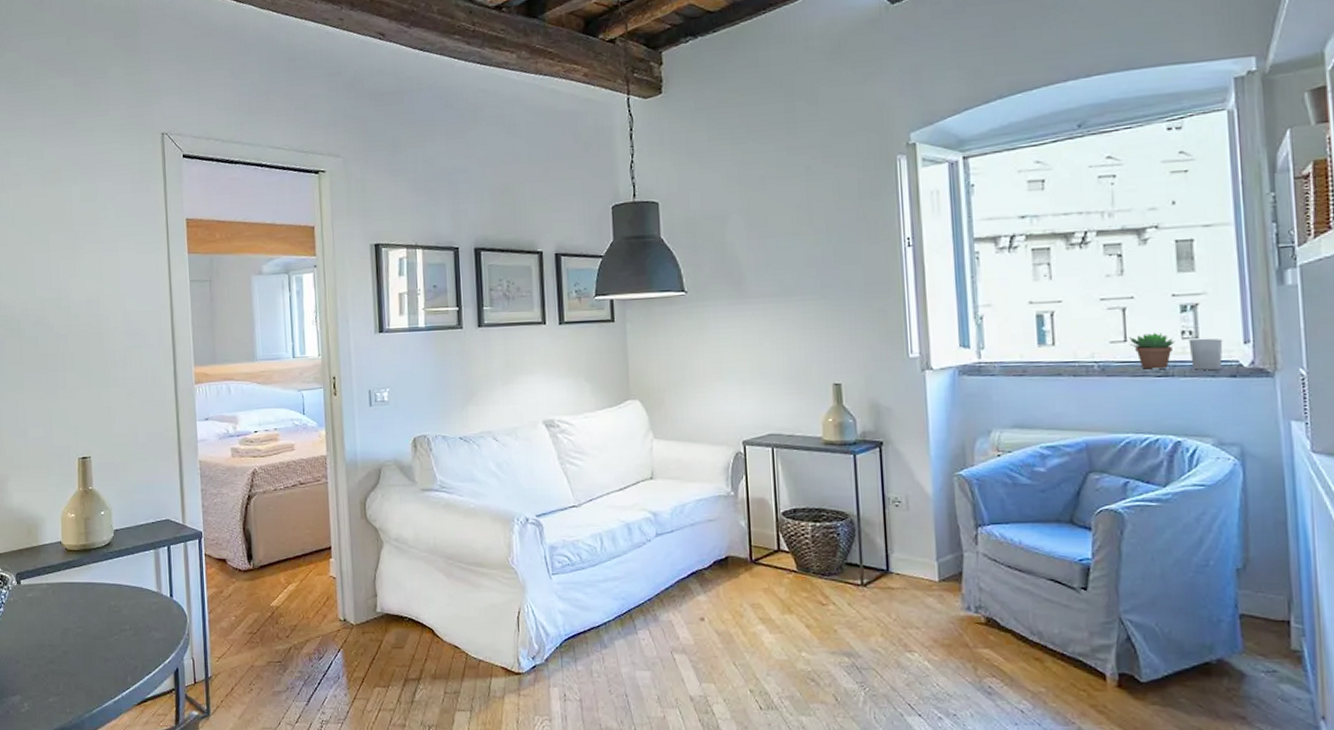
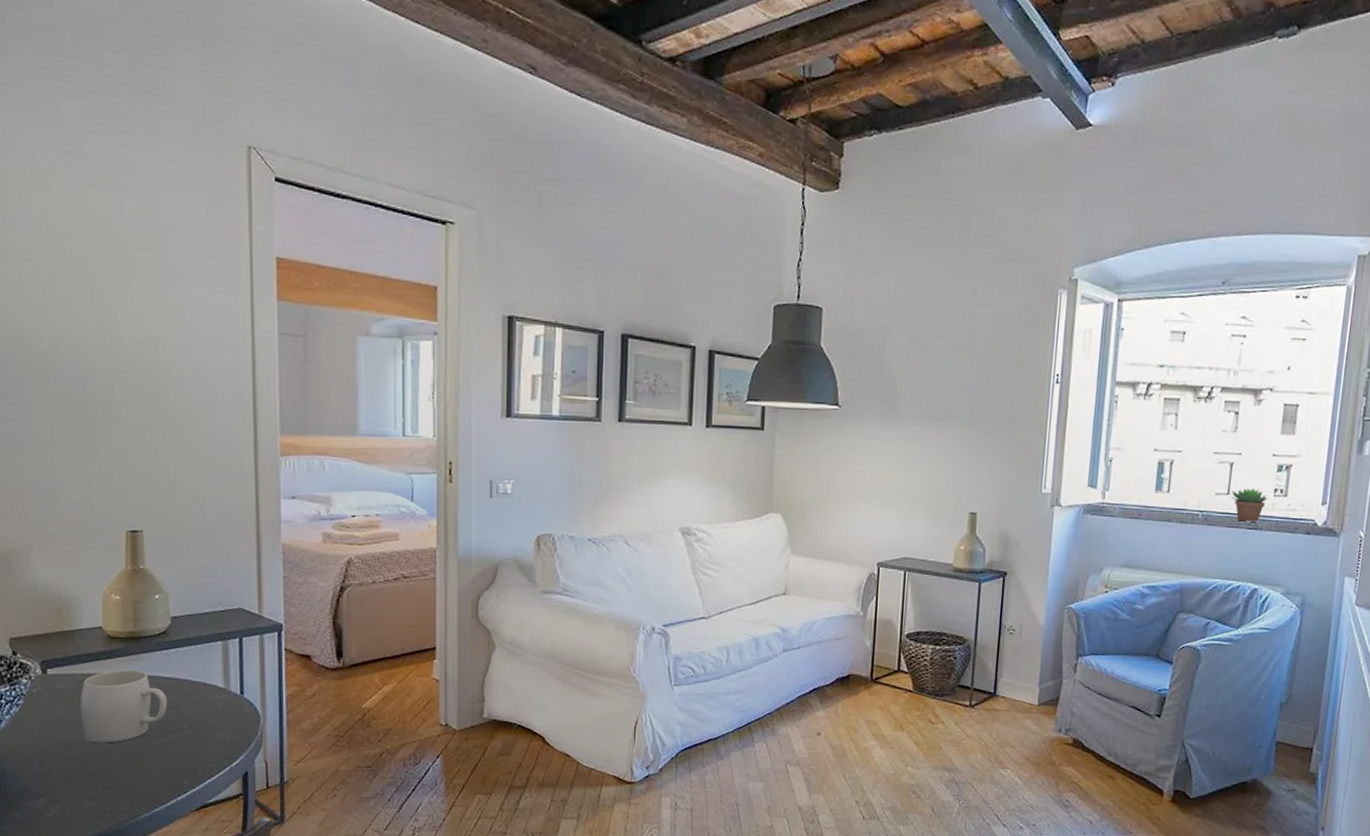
mug: none [45,578,113,645] -> present [80,669,168,743]
candle holder: present [1188,338,1223,371] -> none [1277,496,1306,528]

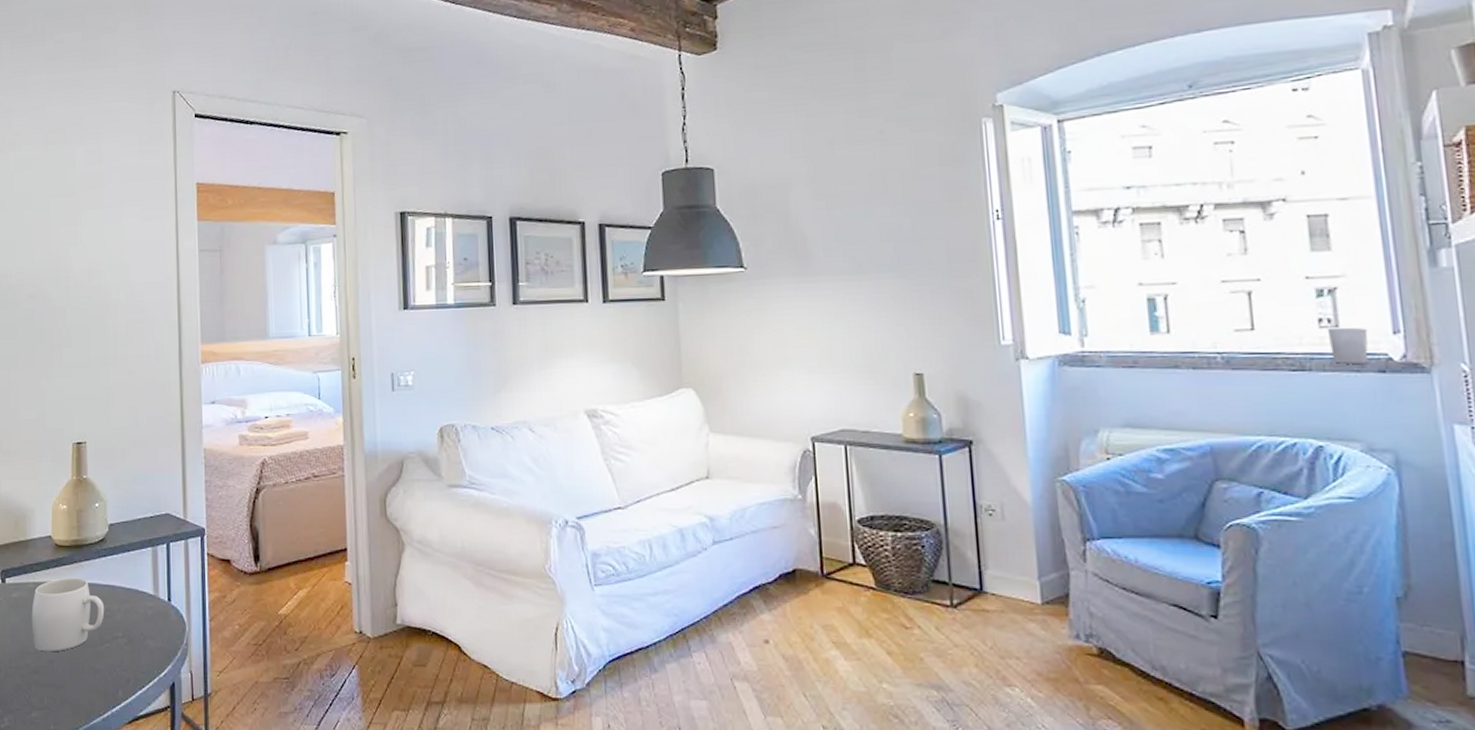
succulent plant: present [1231,488,1268,522] -> none [1258,320,1311,362]
candle holder: none [1277,496,1306,528] -> present [1327,327,1369,365]

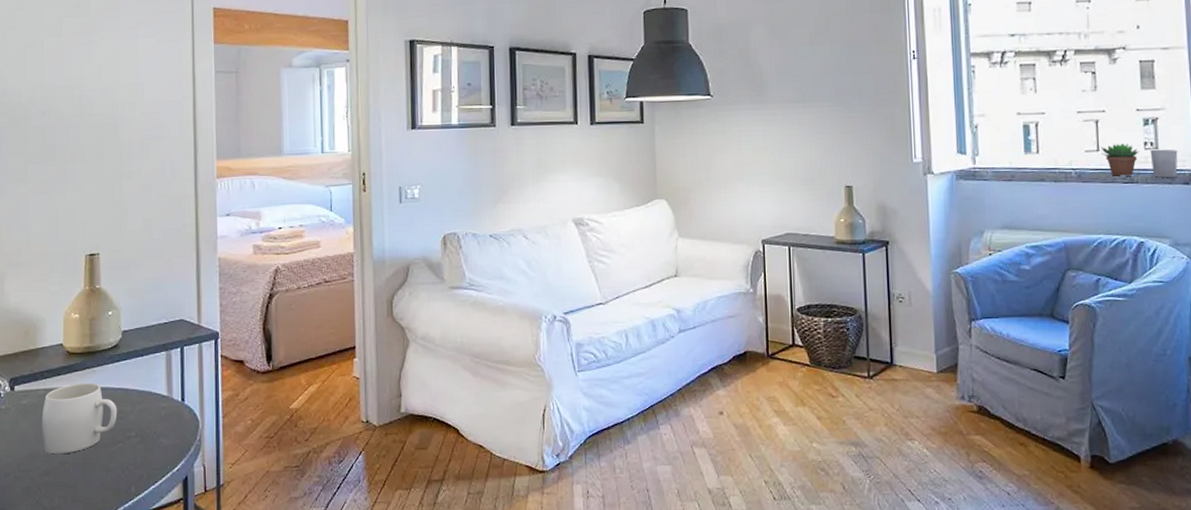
succulent plant: none [1258,320,1311,362] -> present [1102,144,1139,176]

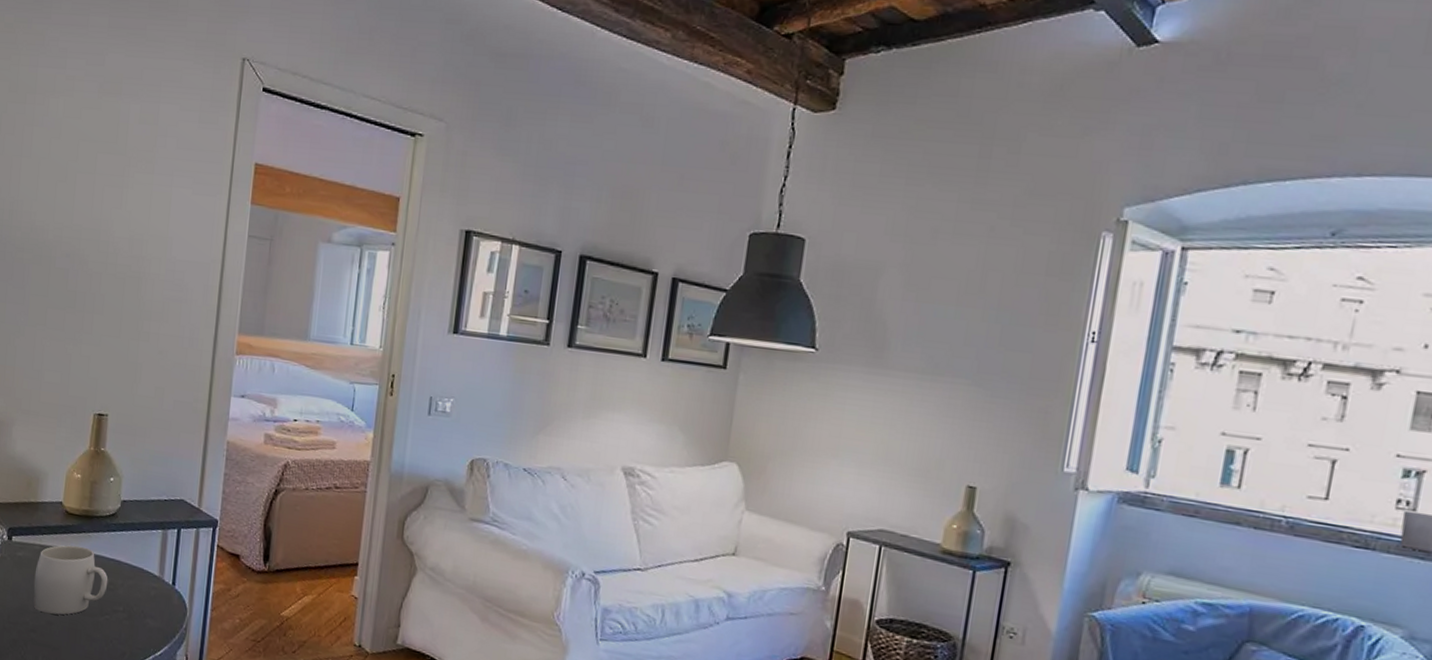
succulent plant: present [1102,144,1139,176] -> none [1331,494,1387,540]

